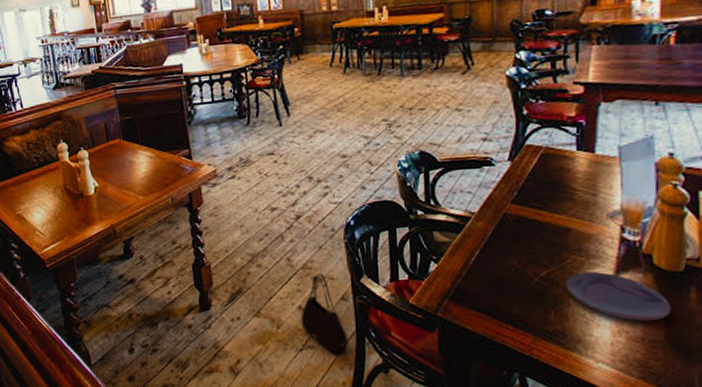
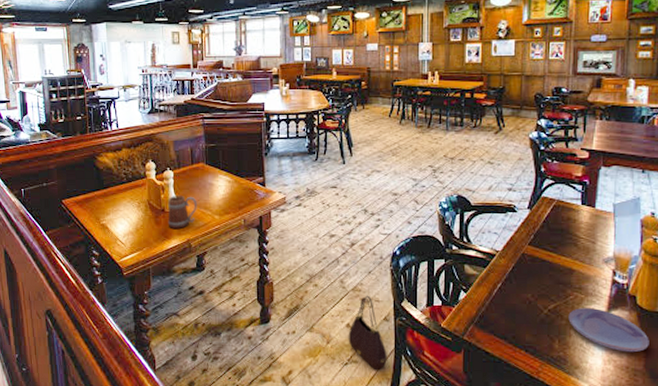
beer mug: none [85,176,118,215] -> present [167,195,197,230]

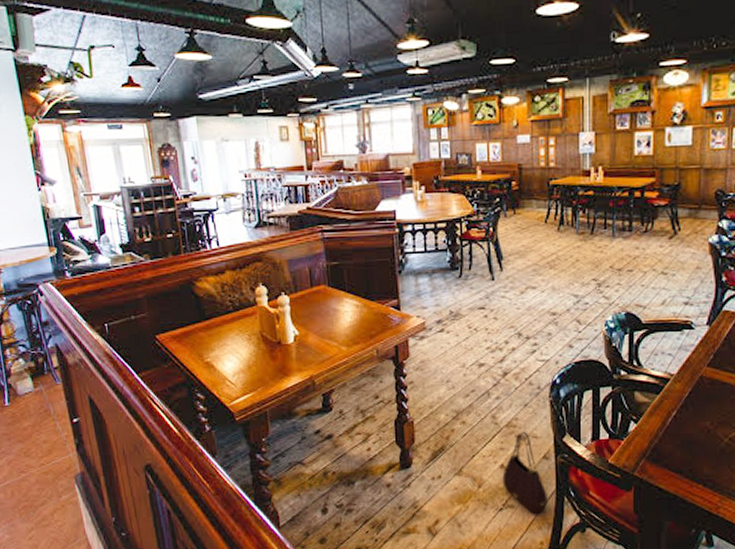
beer mug: present [167,195,197,230] -> none [284,324,320,365]

